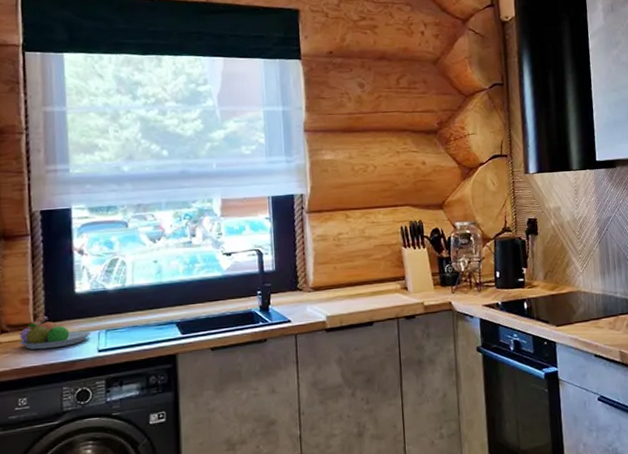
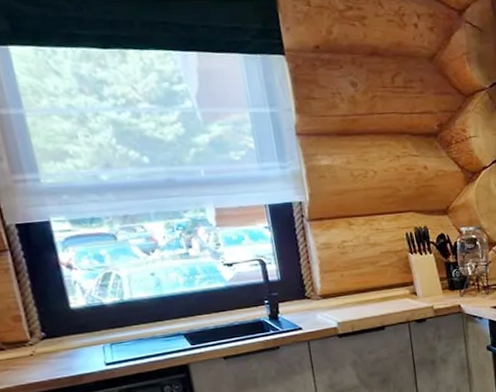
fruit bowl: present [18,321,92,350] -> none [16,337,96,366]

